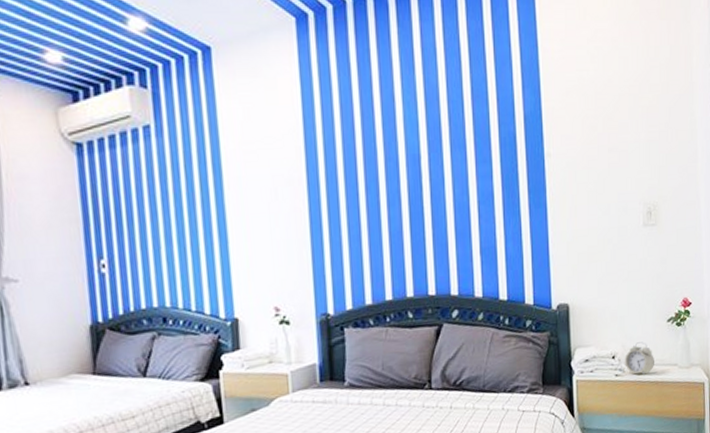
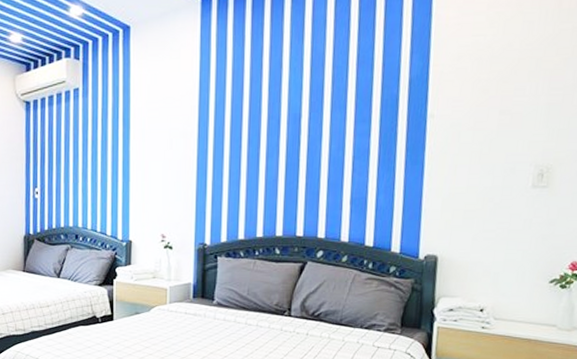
alarm clock: present [625,341,654,376] -> none [493,299,529,332]

